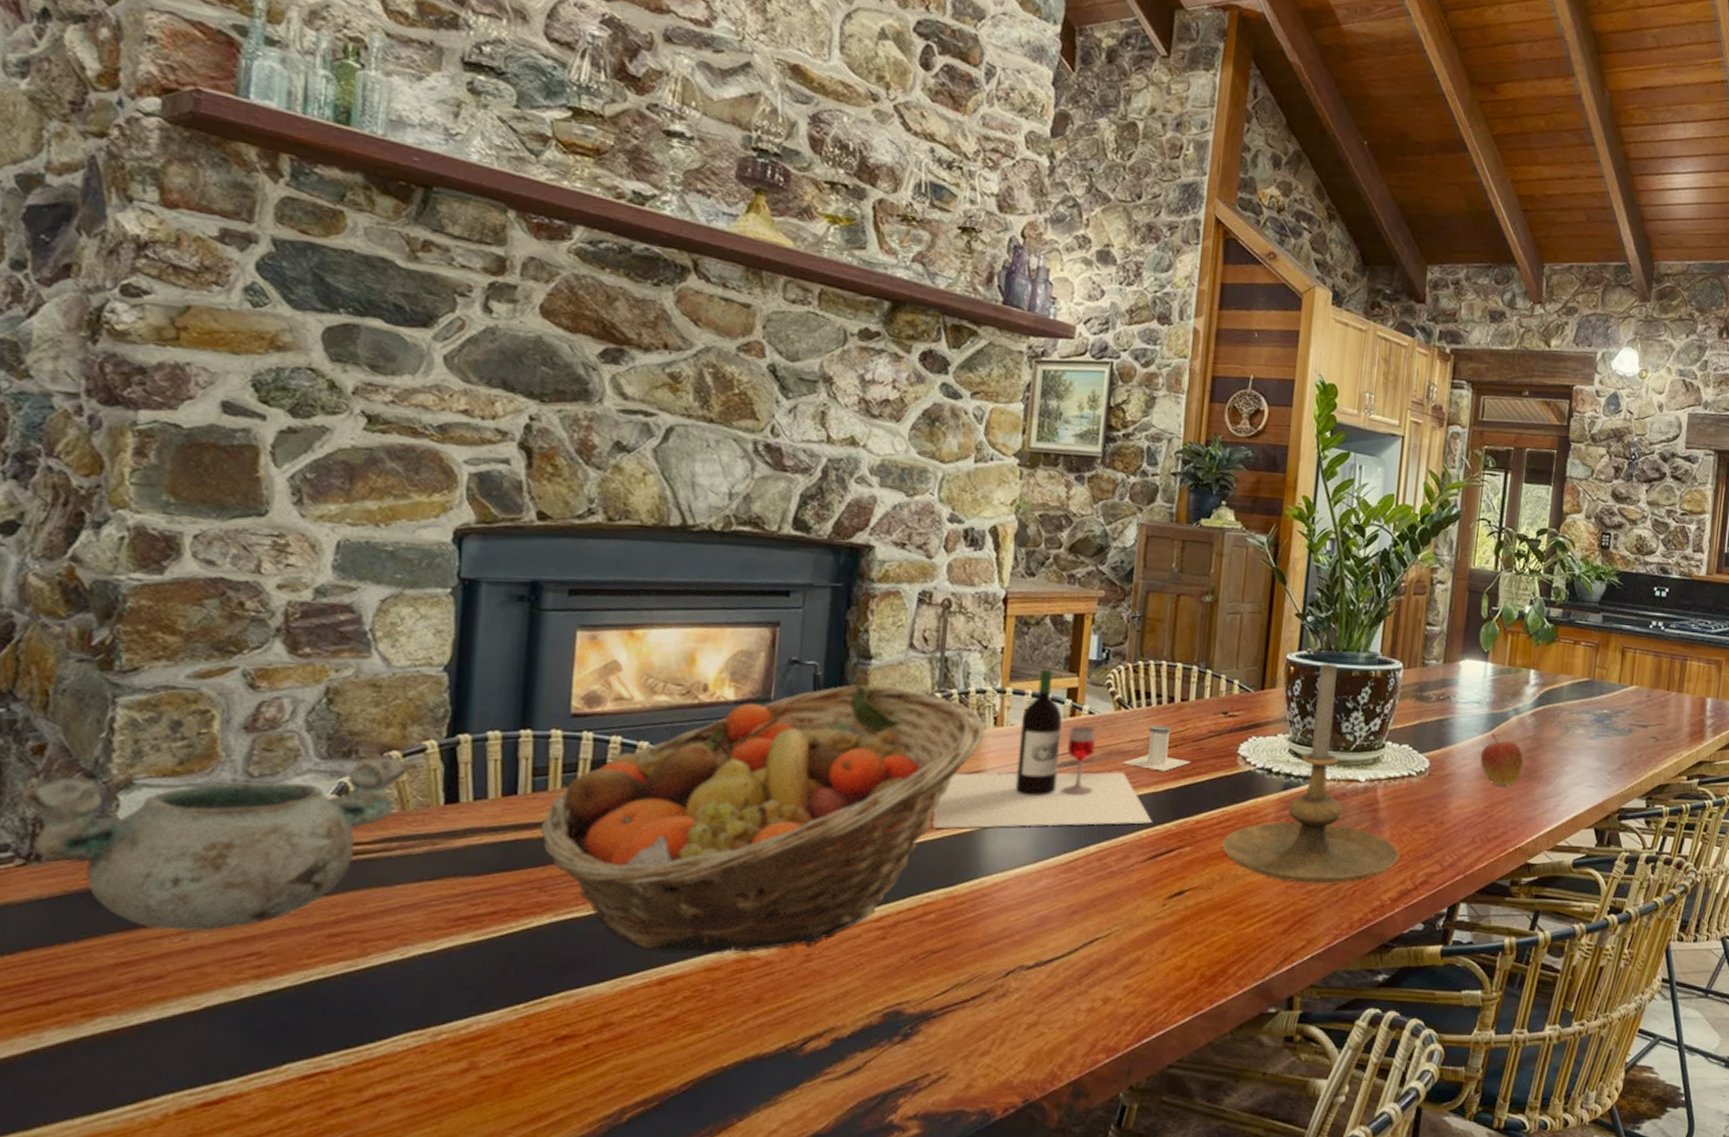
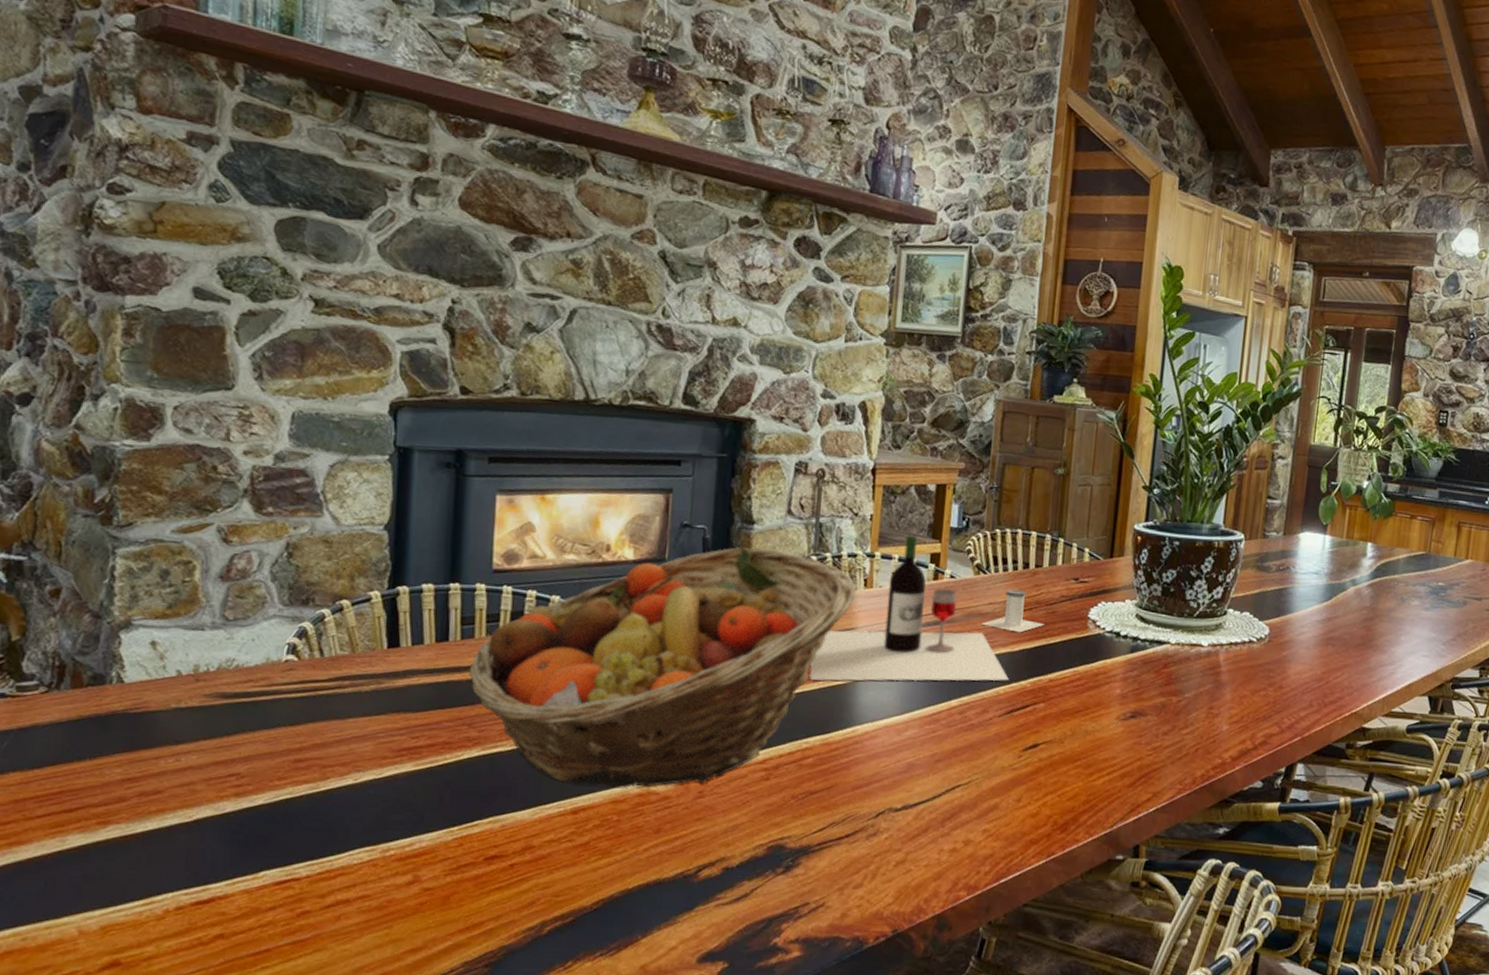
decorative bowl: present [18,754,409,932] -> none [40,603,357,754]
candle holder: present [1222,662,1400,884] -> none [1073,533,1240,742]
apple: present [1480,734,1524,786] -> none [1318,603,1360,654]

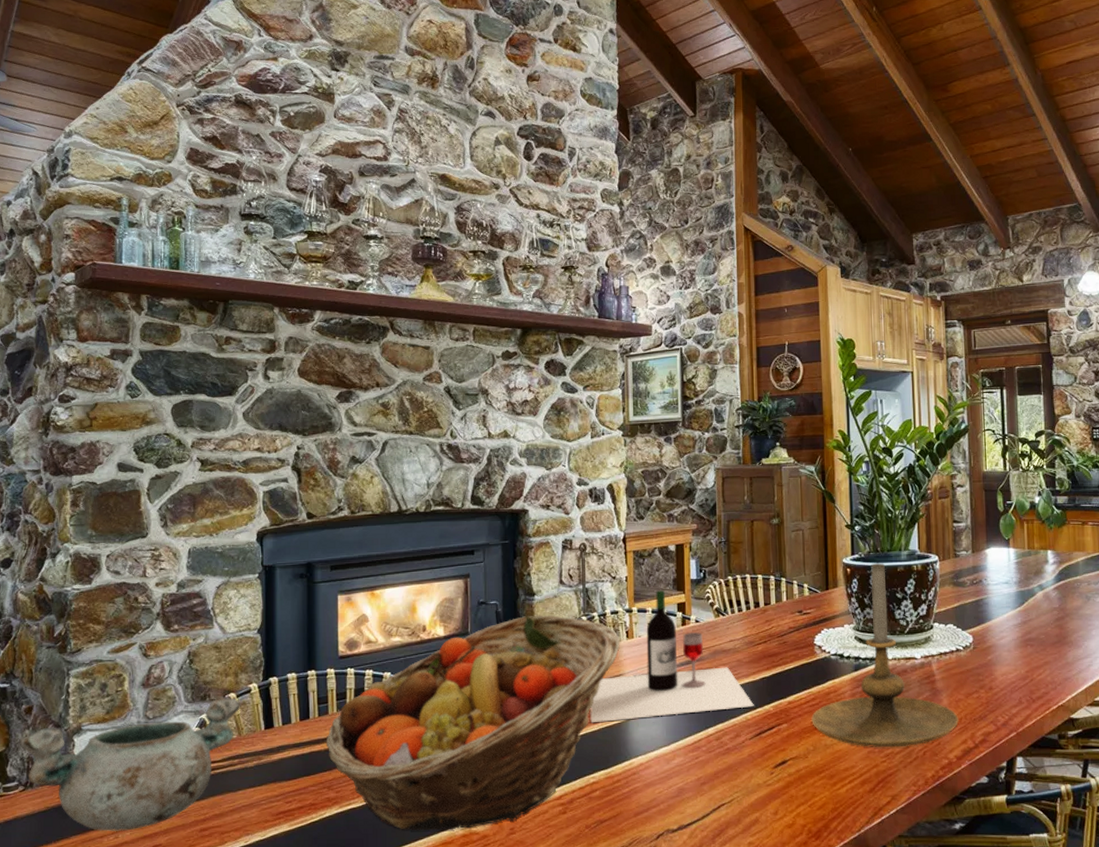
decorative bowl: none [40,603,357,754] -> present [19,697,241,832]
salt shaker: present [981,589,1044,633] -> none [725,626,778,664]
candle holder: none [1073,533,1240,742] -> present [811,562,958,748]

